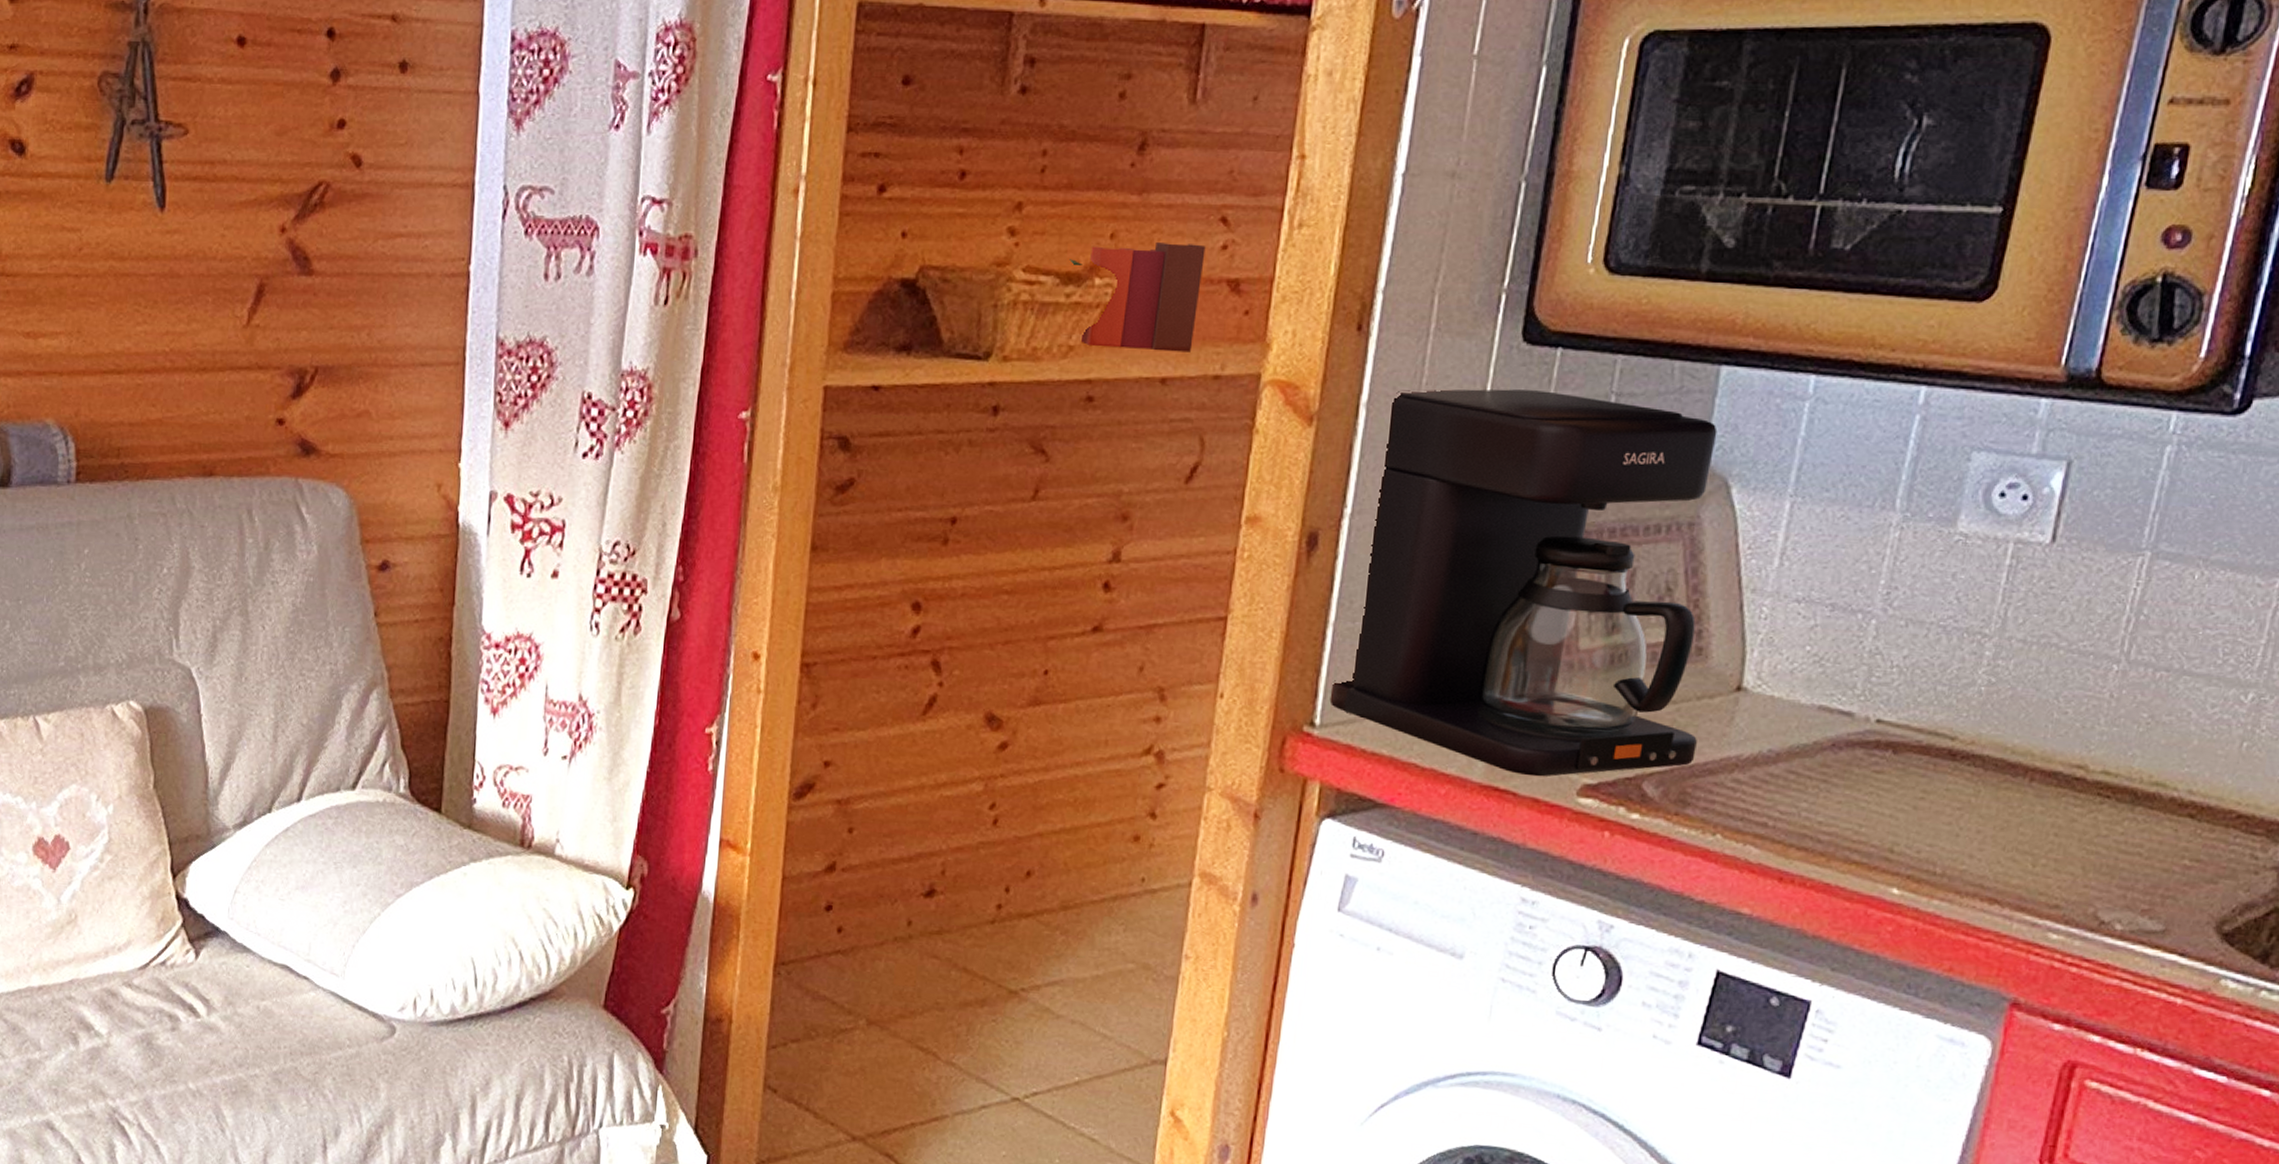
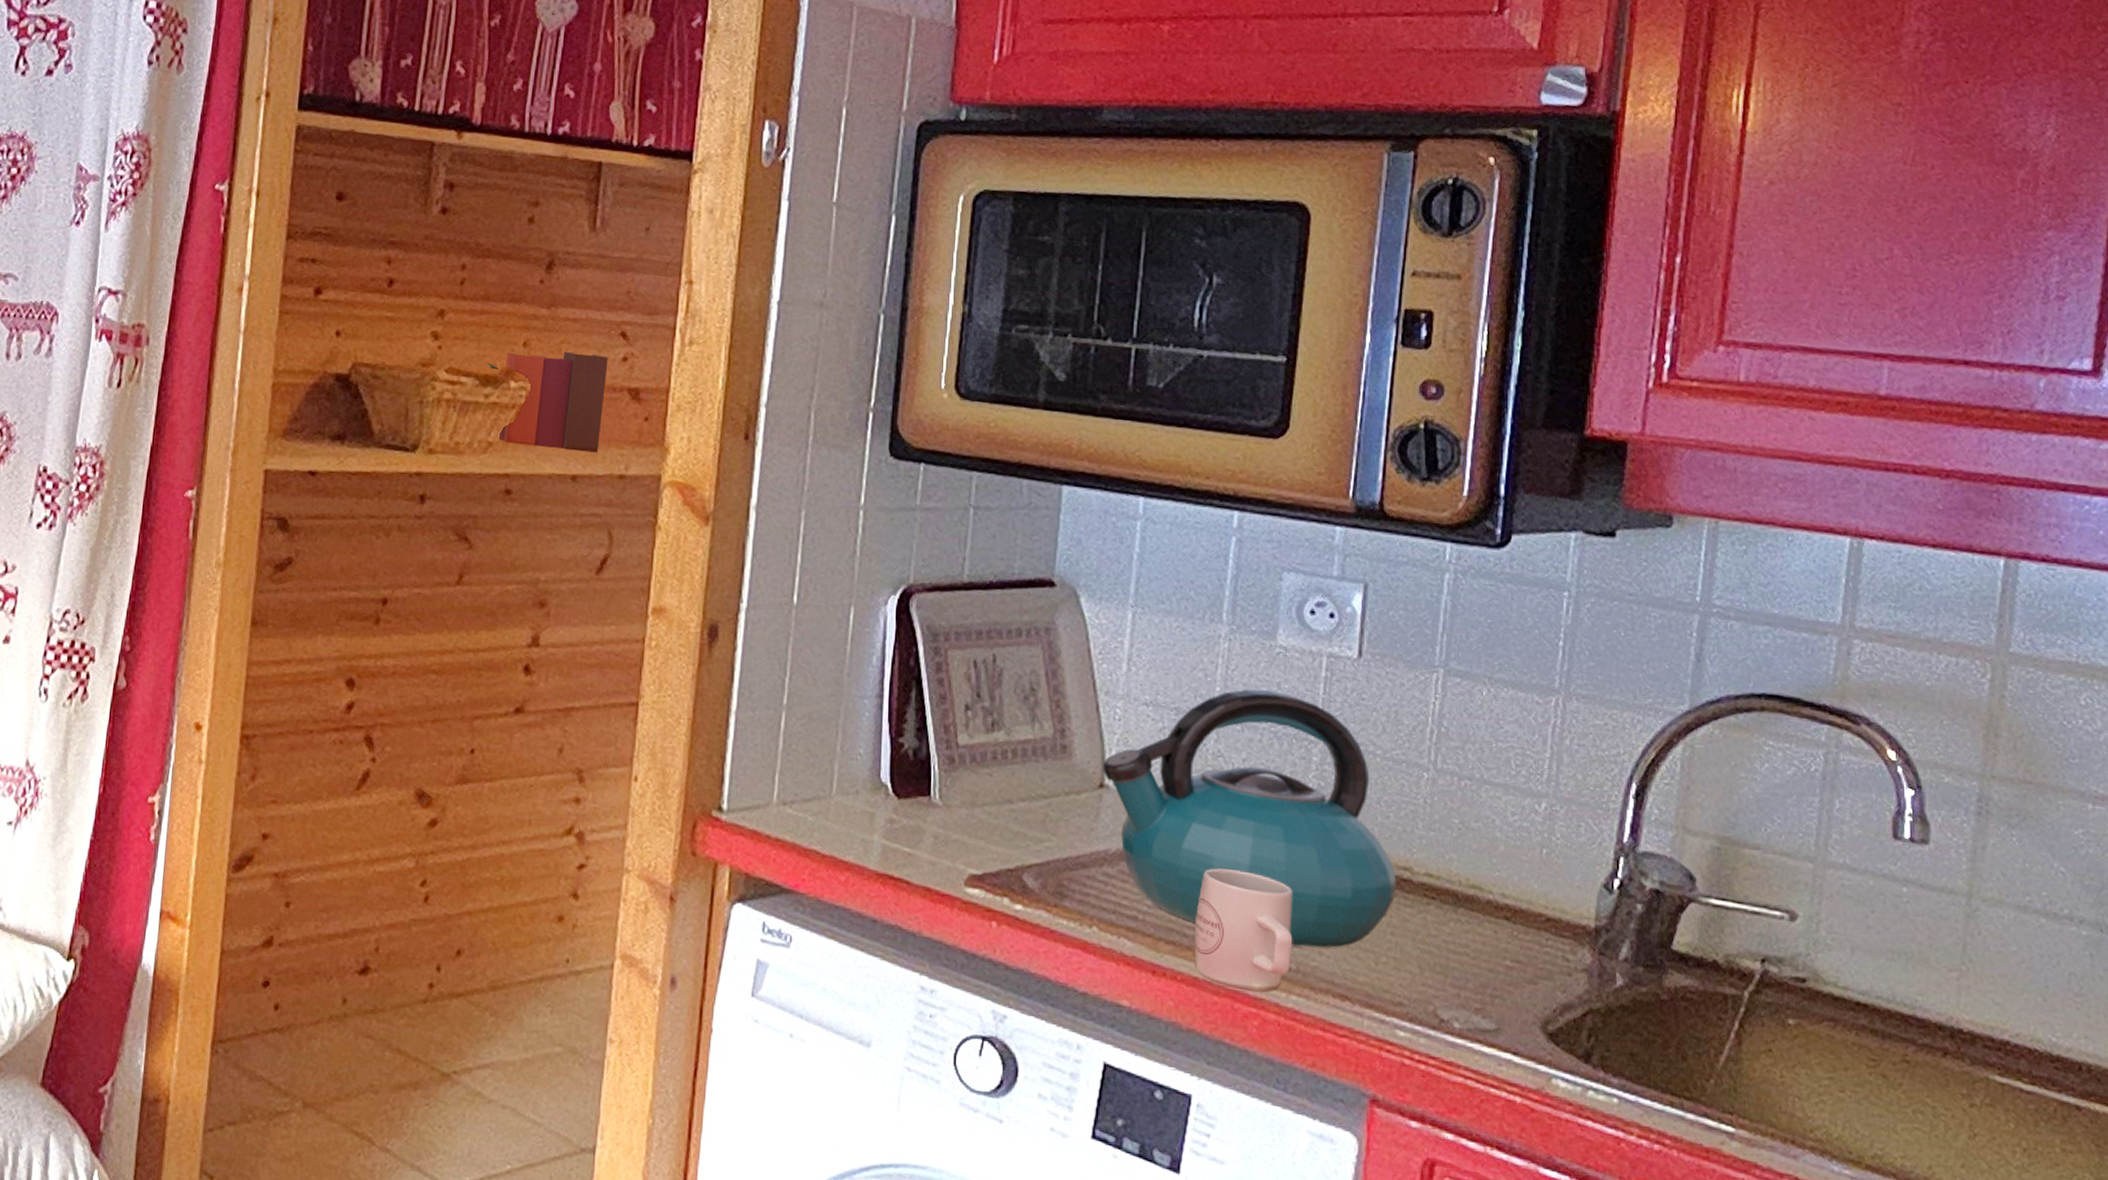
coffee maker: present [1329,389,1718,777] -> none [735,495,1068,867]
kettle: none [1741,581,2068,851] -> present [1102,689,1397,948]
mug: none [1827,771,1947,898] -> present [1194,868,1293,993]

